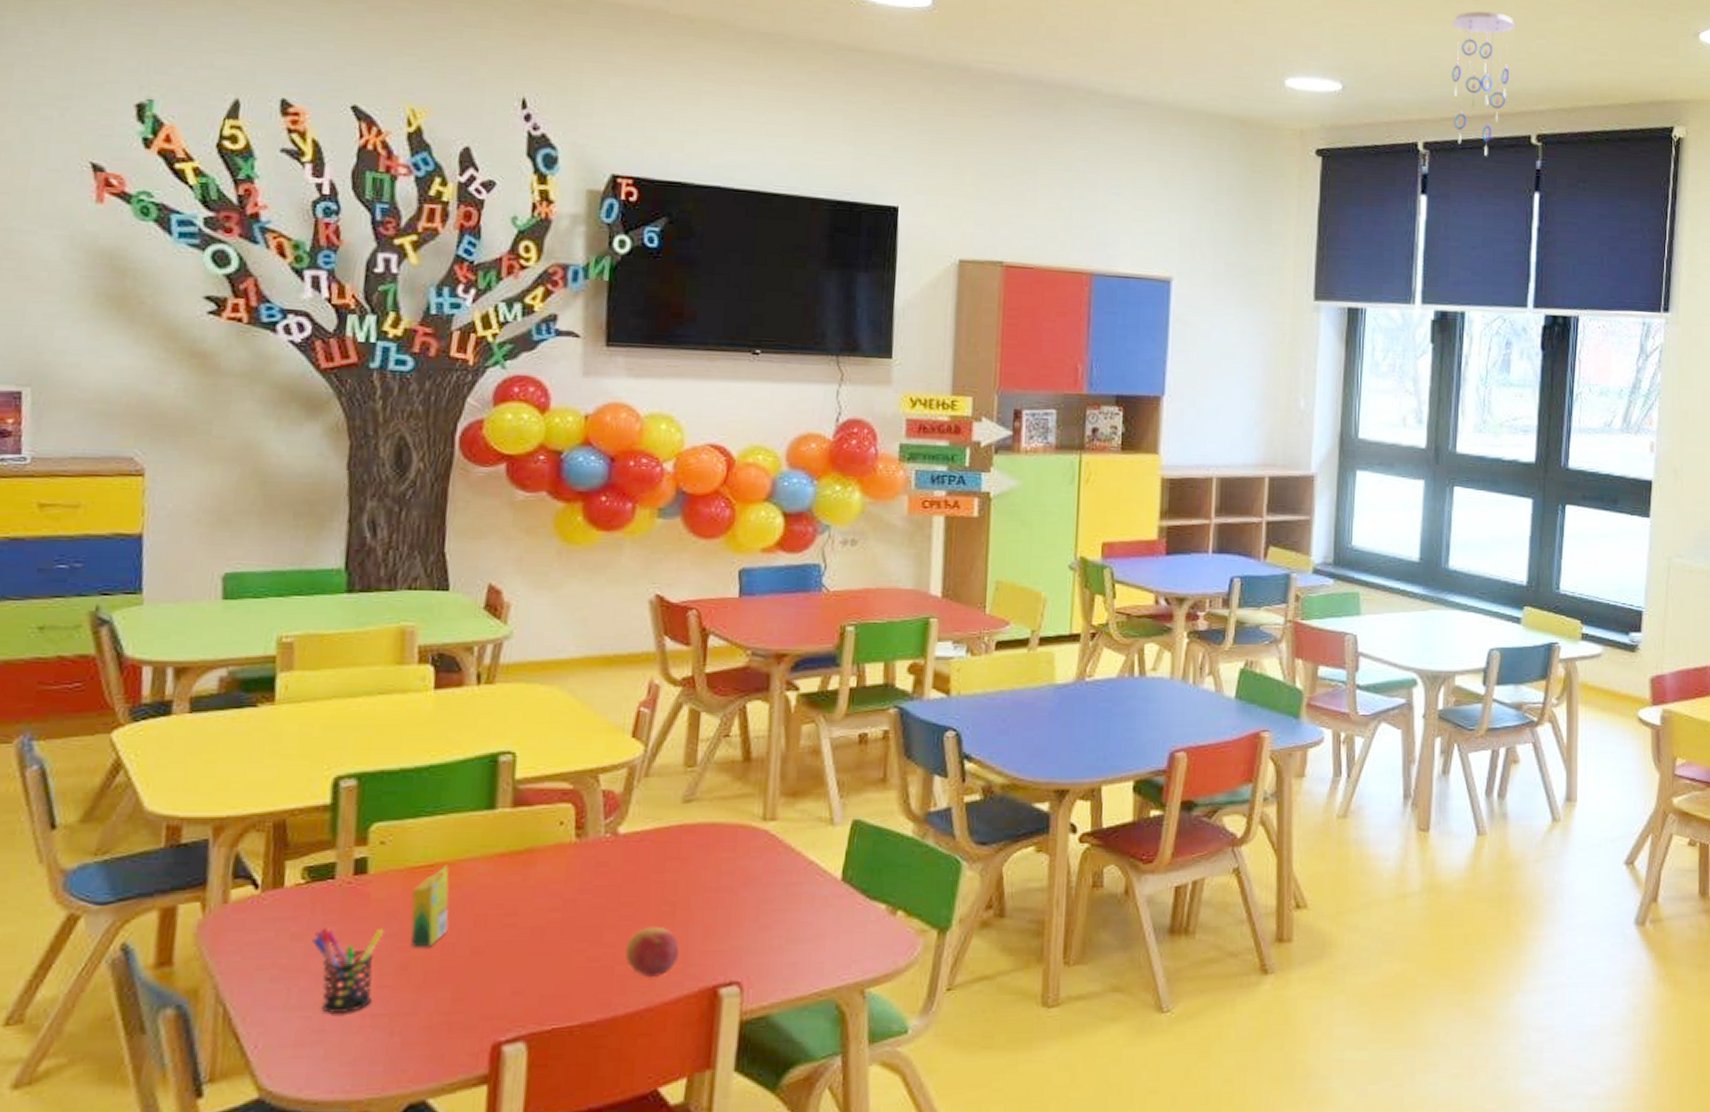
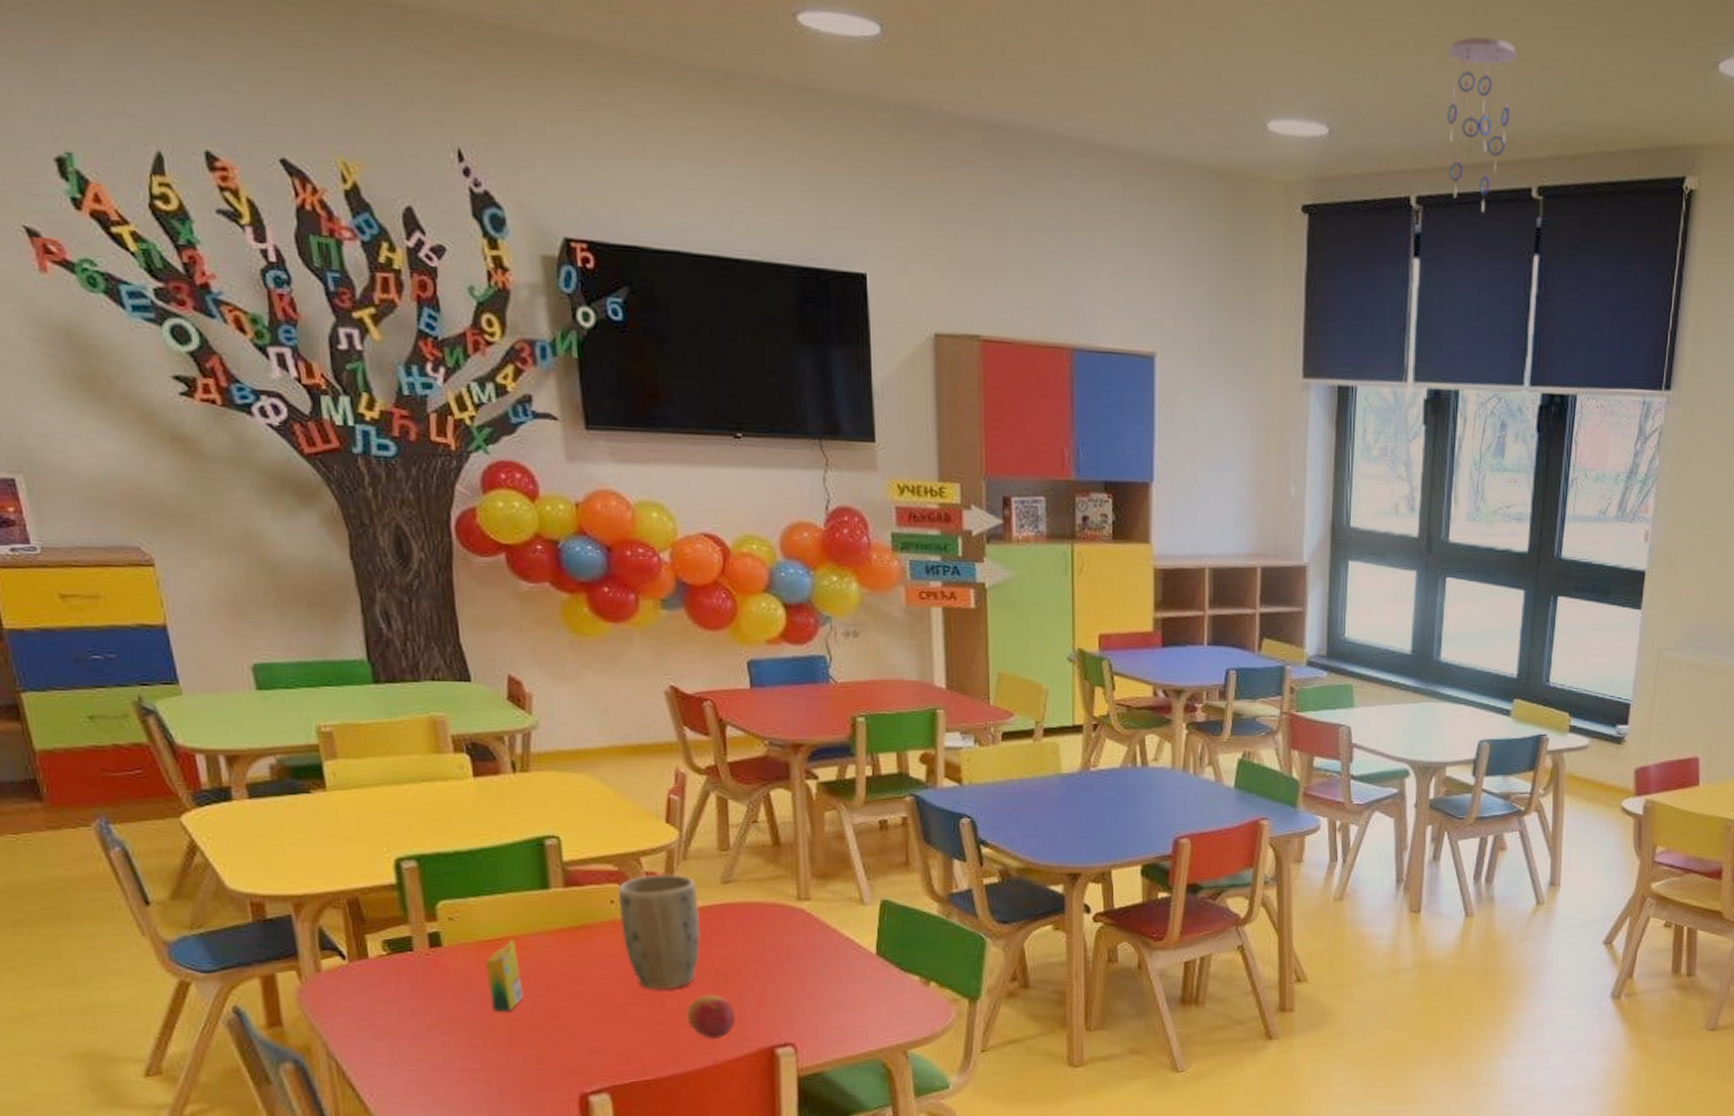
pen holder: present [312,927,384,1015] -> none [403,993,466,1069]
plant pot: none [566,792,656,922] -> present [617,874,702,990]

